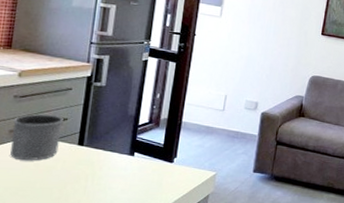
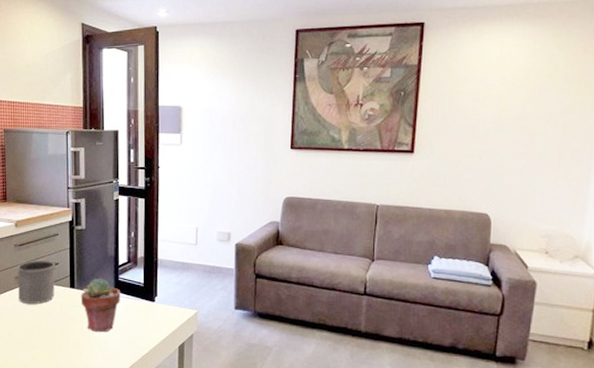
potted succulent: none [89,136,137,192] -> present [80,278,121,333]

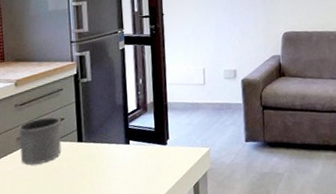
potted succulent: present [80,278,121,333] -> none [89,128,132,184]

